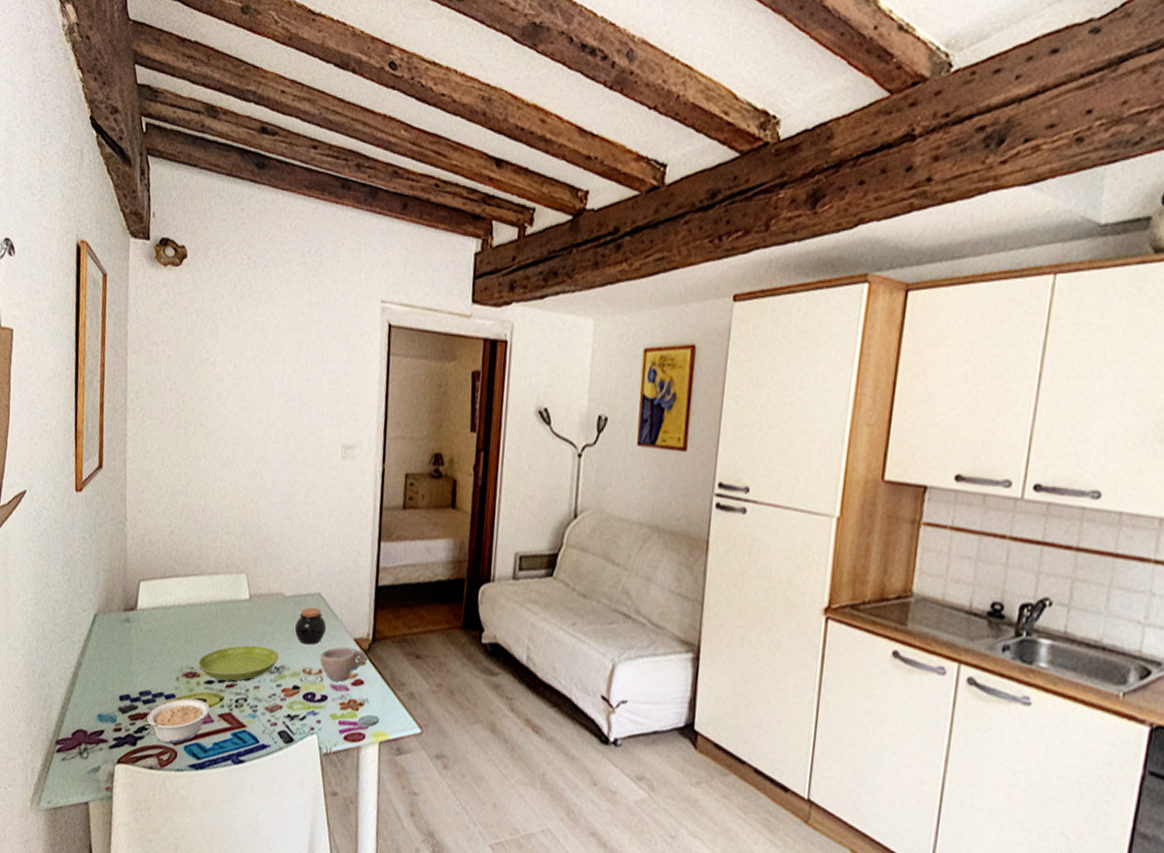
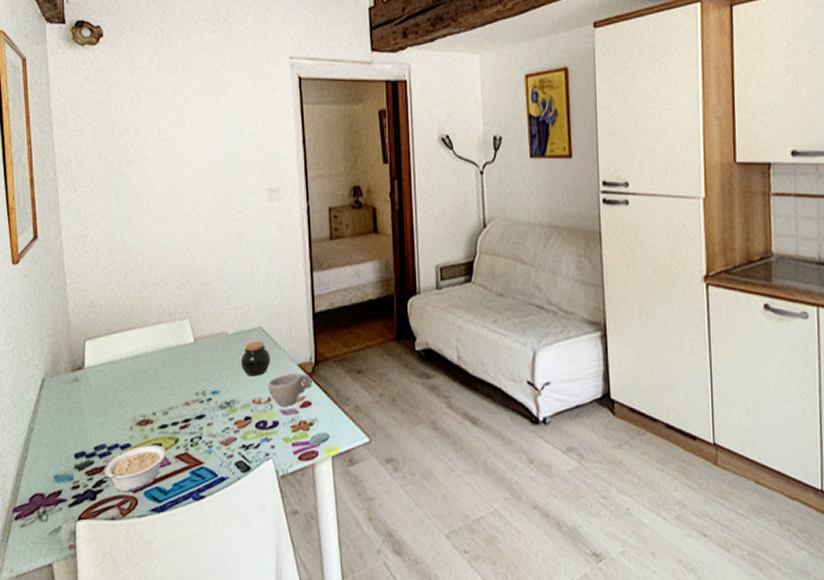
saucer: present [198,645,280,682] -> none [150,385,229,422]

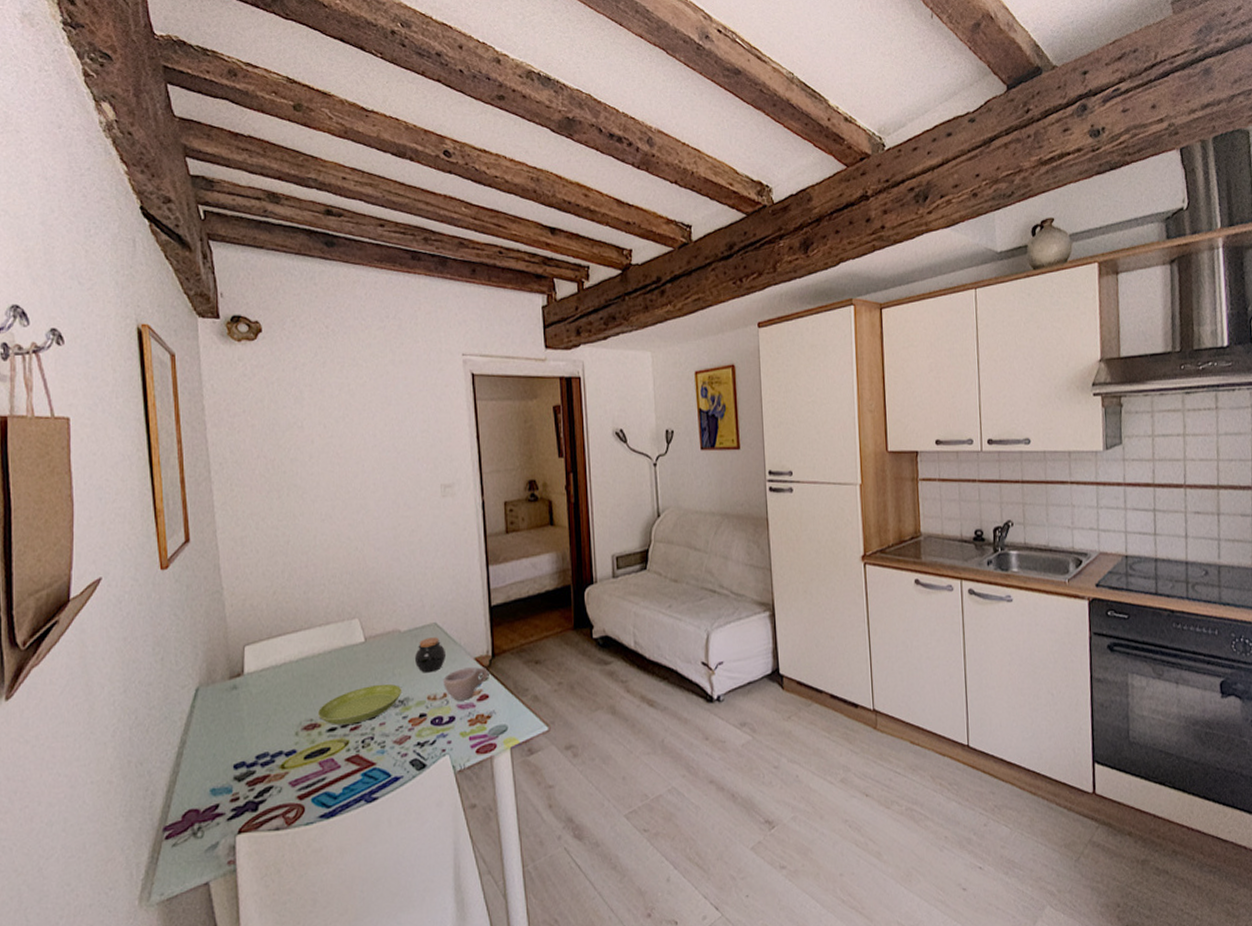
legume: present [102,445,166,492] -> none [265,749,335,800]
saucer: none [150,385,229,422] -> present [317,683,402,725]

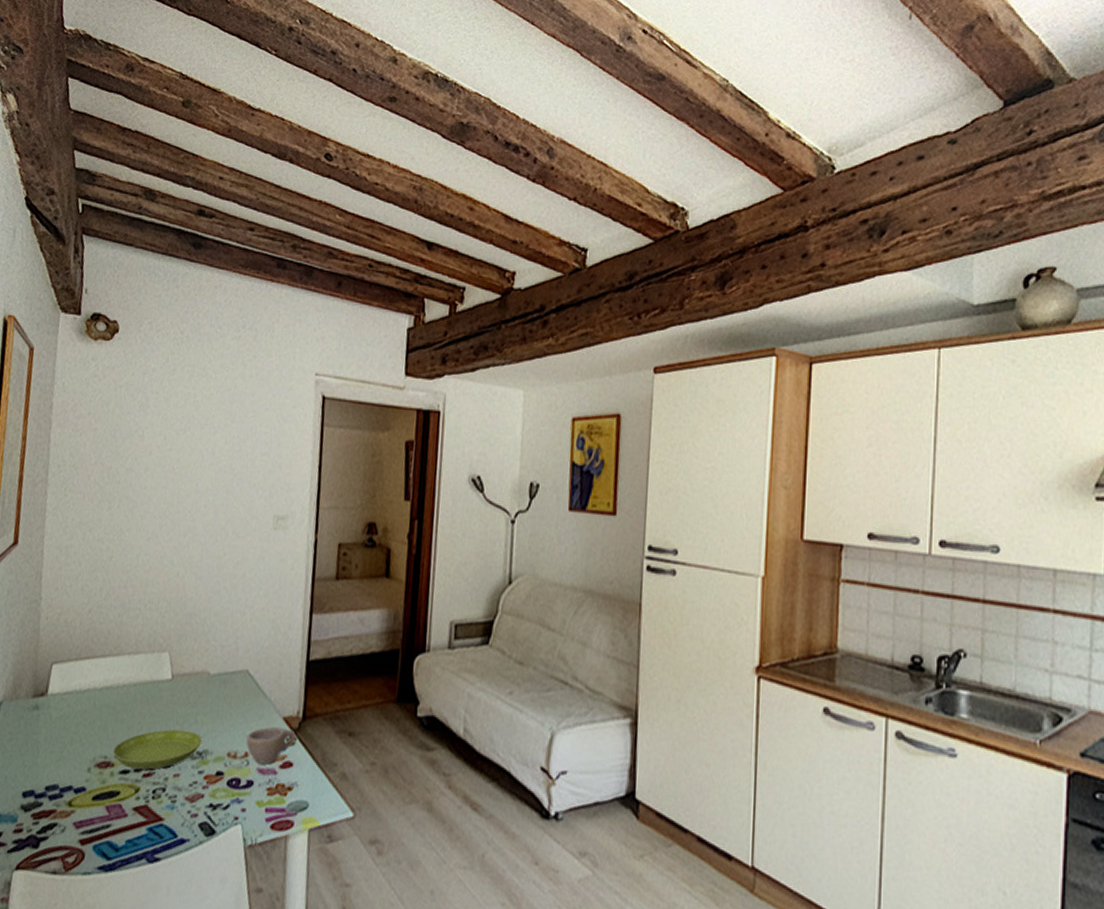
jar: present [414,637,447,673] -> none [219,685,254,726]

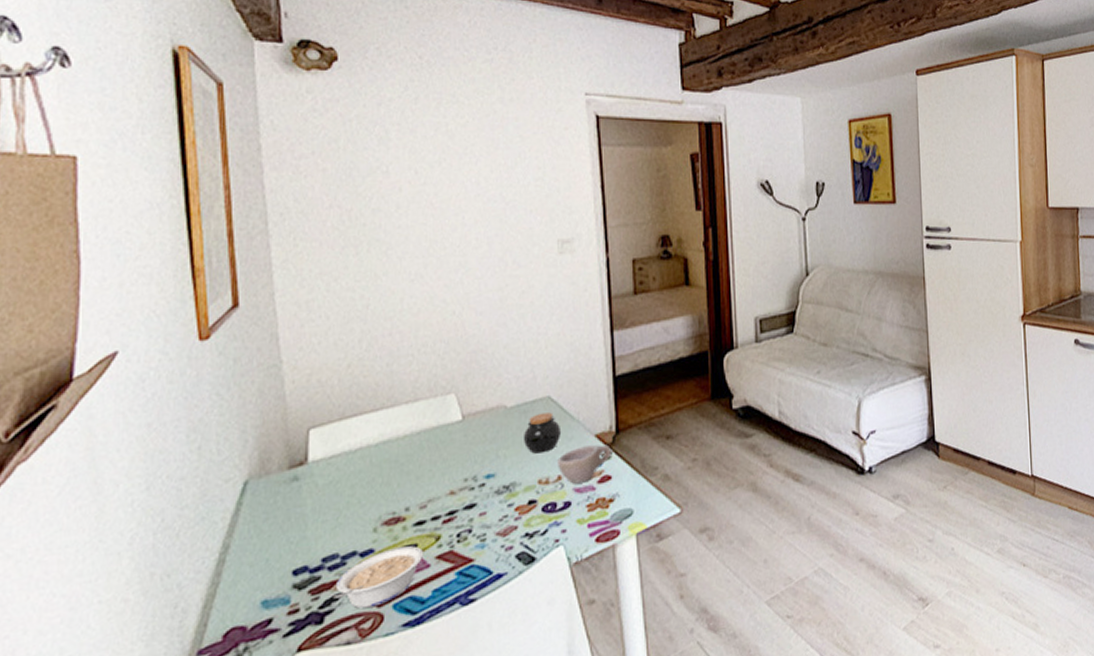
legume: none [49,791,123,844] -> present [333,546,423,609]
saucer: present [112,729,203,770] -> none [401,467,508,518]
jar: none [219,685,254,726] -> present [522,412,562,454]

